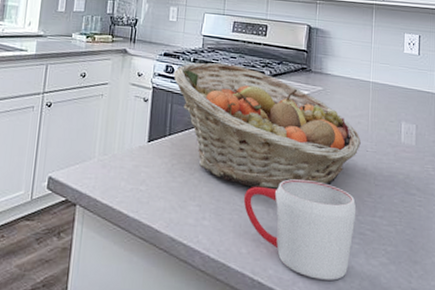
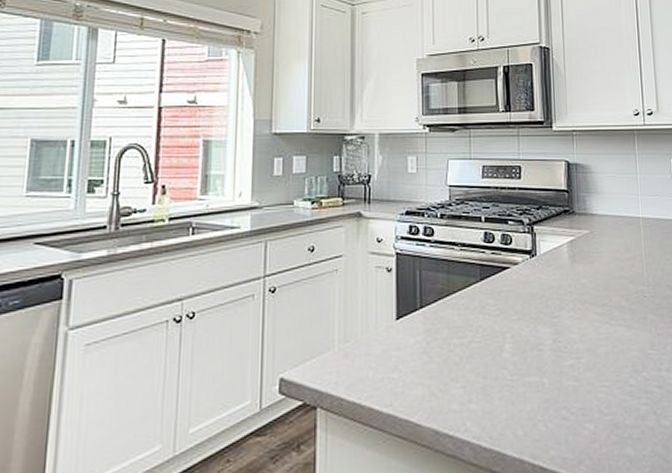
fruit basket: present [173,63,361,190] -> none [419,216,637,356]
mug: present [243,179,357,280] -> none [513,339,641,453]

